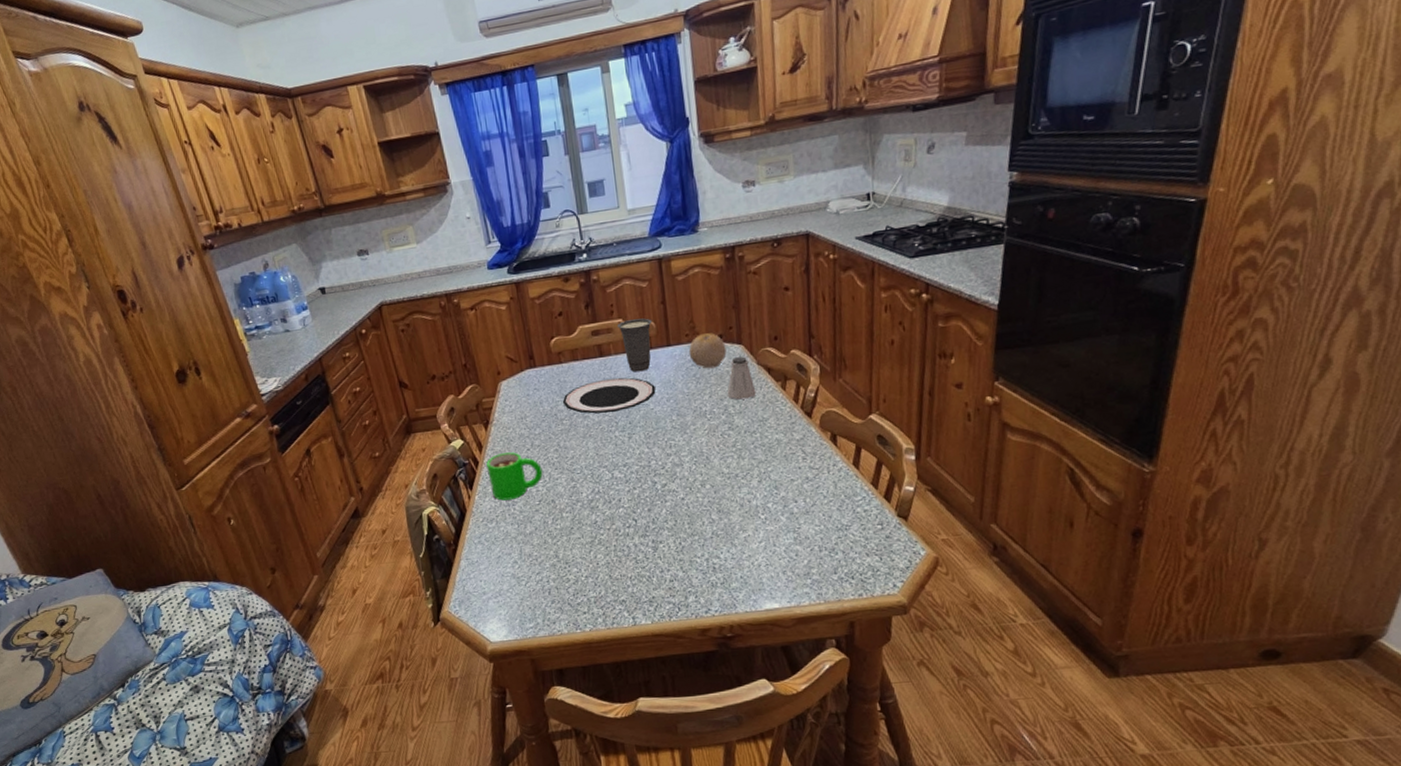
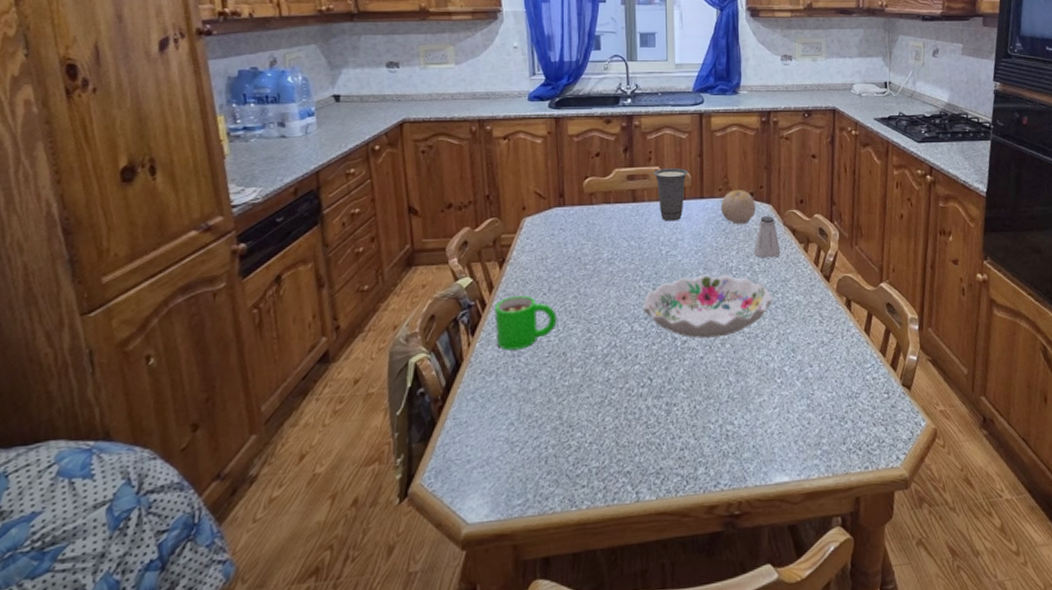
plate: present [562,377,656,414] -> none [588,225,685,261]
decorative bowl: none [620,419,751,481] -> present [643,274,772,339]

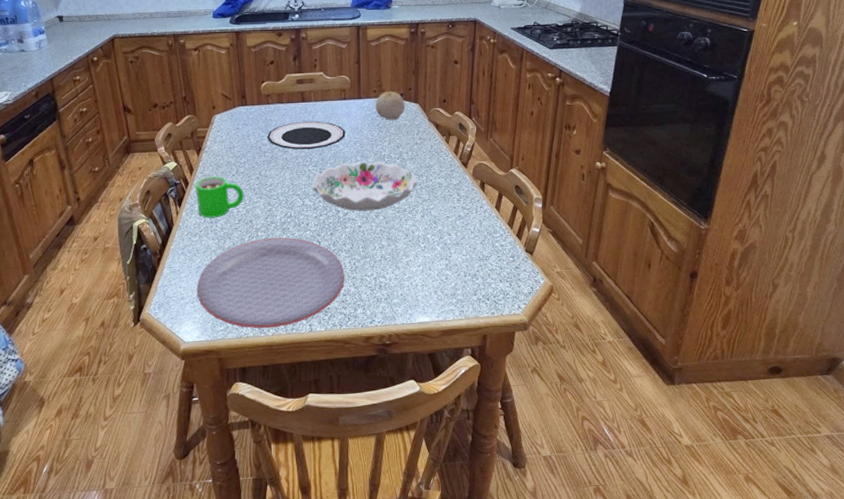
plate: none [488,373,682,501] -> present [196,237,345,329]
plate: none [588,225,685,261] -> present [266,120,345,149]
cup: present [653,168,688,221] -> none [318,74,347,118]
saltshaker: present [753,216,781,258] -> none [402,113,426,148]

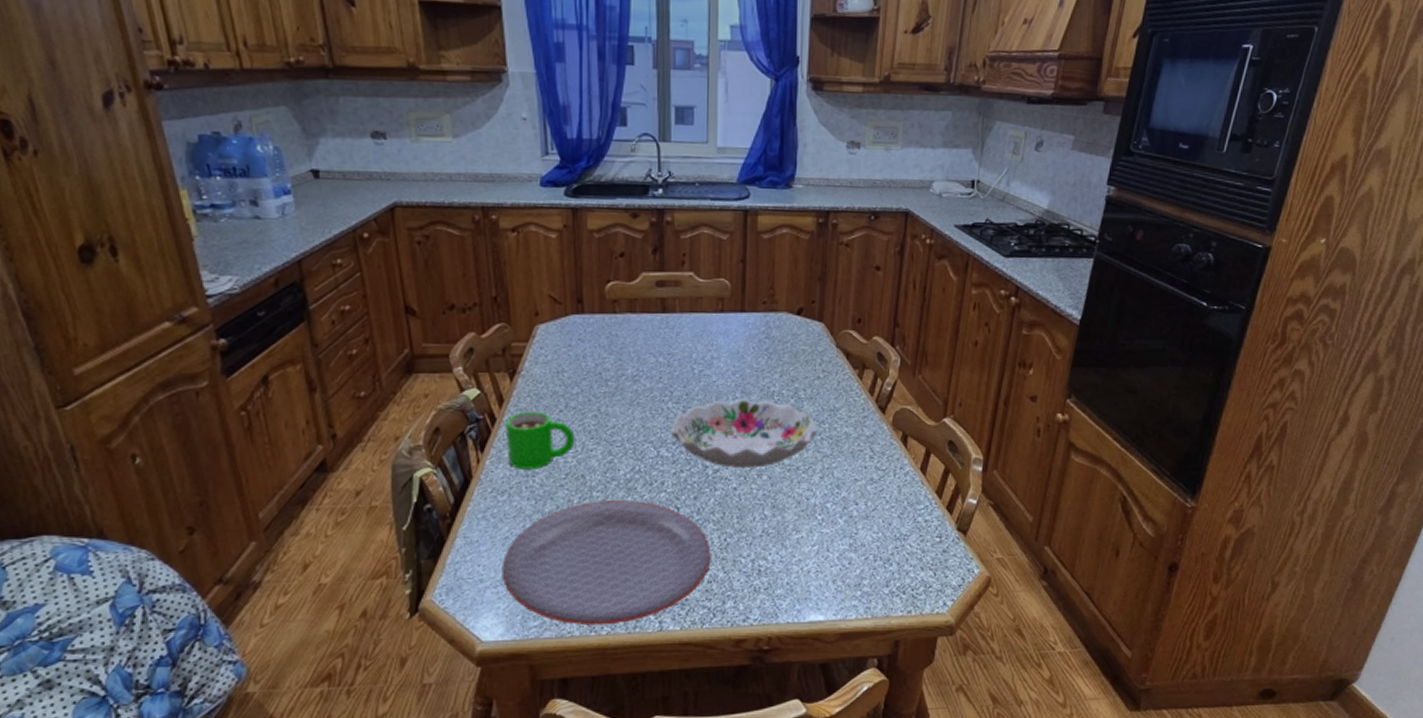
plate: present [266,120,345,149] -> none [610,339,721,379]
fruit: present [375,91,405,121] -> none [764,304,805,345]

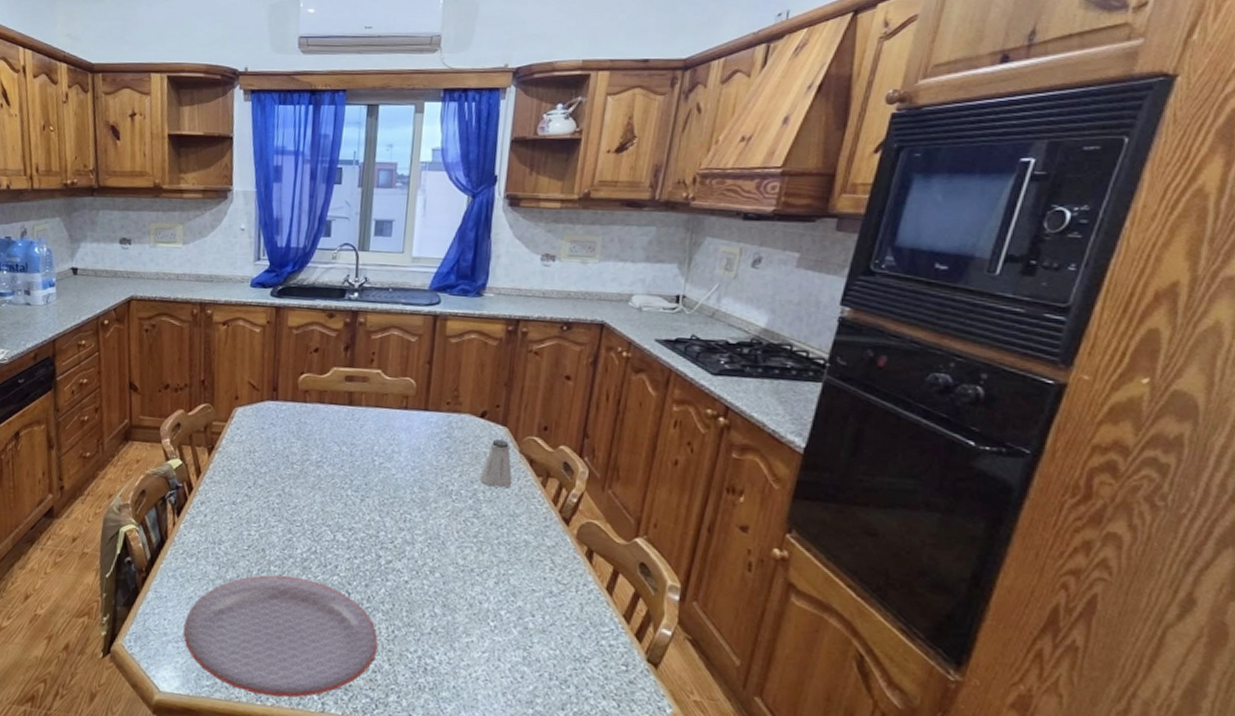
mug: present [506,412,575,469] -> none [199,484,260,538]
decorative bowl: present [671,398,818,468] -> none [348,493,495,565]
saltshaker: none [799,336,831,384] -> present [479,439,513,488]

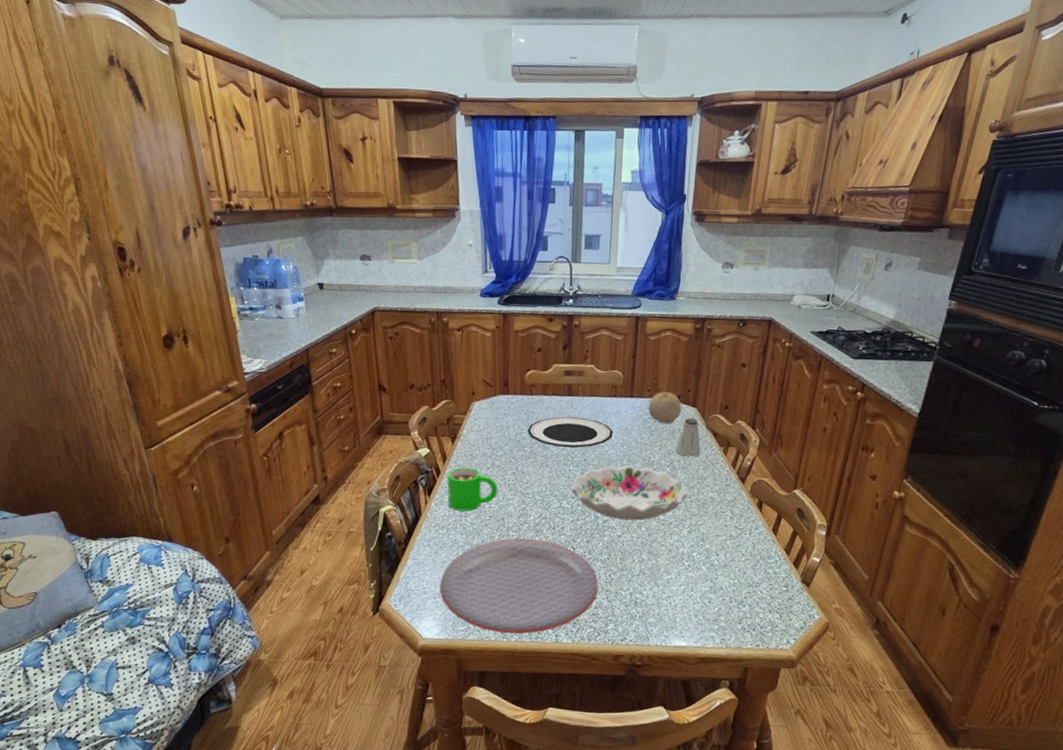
mug: none [199,484,260,538] -> present [447,467,498,512]
plate: none [297,429,402,469] -> present [527,416,613,448]
decorative bowl: none [348,493,495,565] -> present [571,465,688,521]
fruit: none [446,405,489,446] -> present [648,392,682,425]

